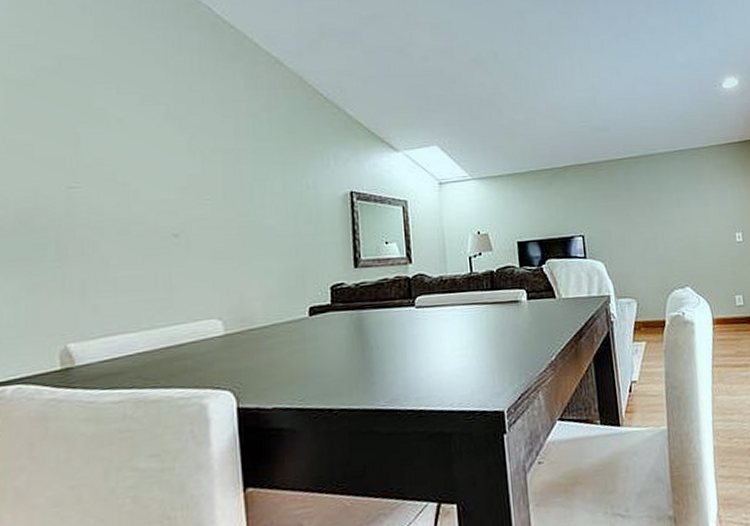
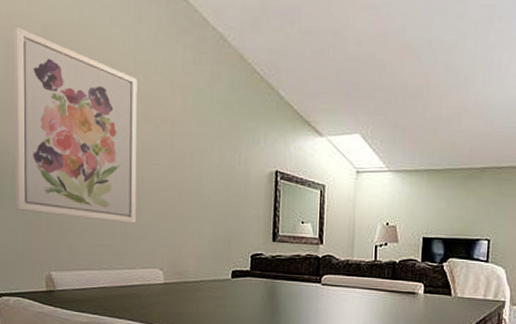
wall art: none [15,63,184,274] -> present [13,27,137,224]

